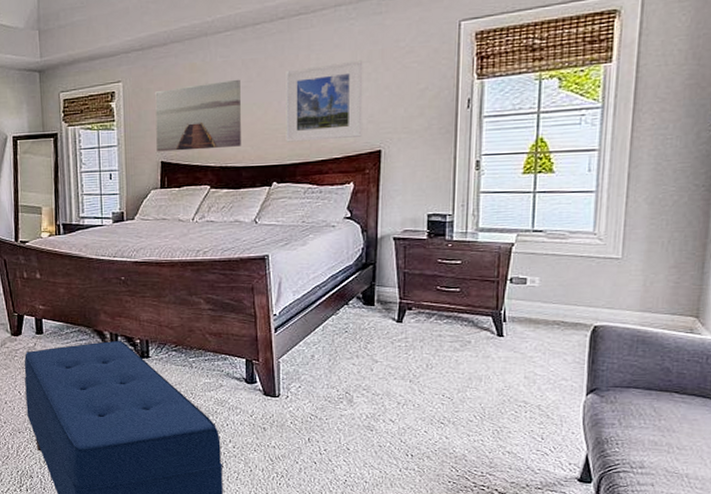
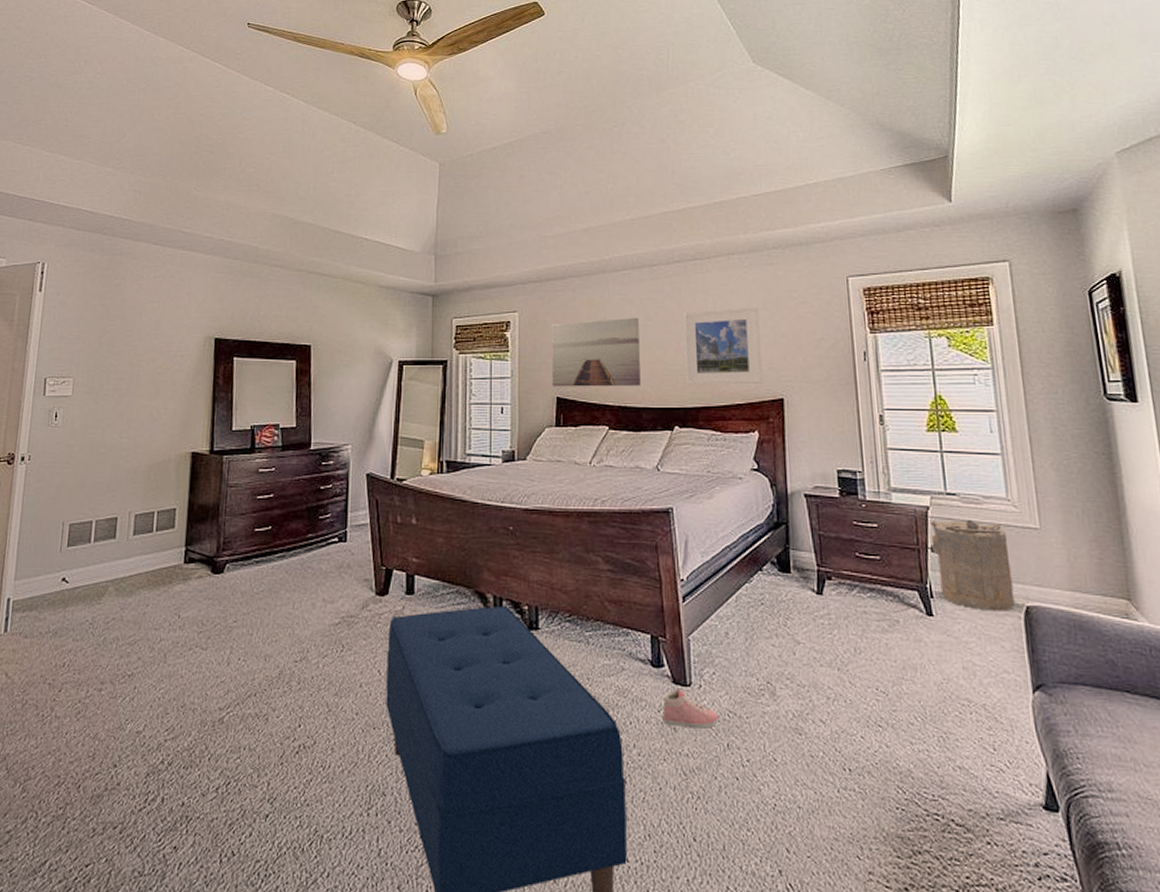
sneaker: none [254,400,303,428] -> present [662,689,720,729]
laundry hamper: none [510,254,587,331] -> present [930,520,1015,611]

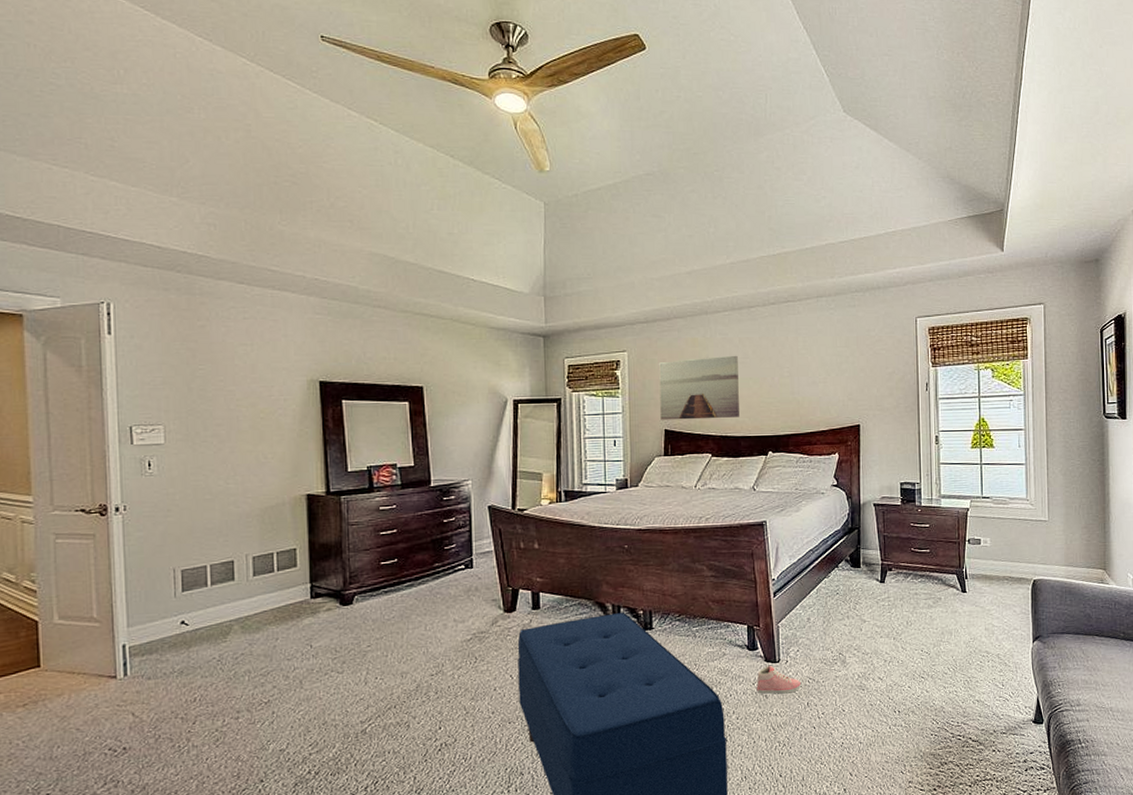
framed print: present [684,307,763,385] -> none [777,345,844,415]
laundry hamper: present [930,520,1015,611] -> none [968,517,1026,585]

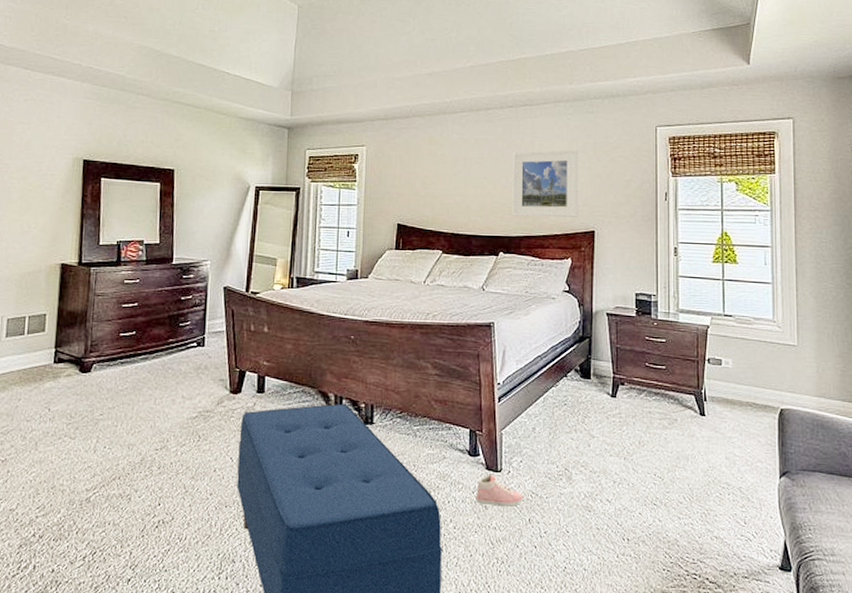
wall art: present [659,355,739,420] -> none [394,155,473,216]
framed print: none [777,345,844,415] -> present [512,150,579,218]

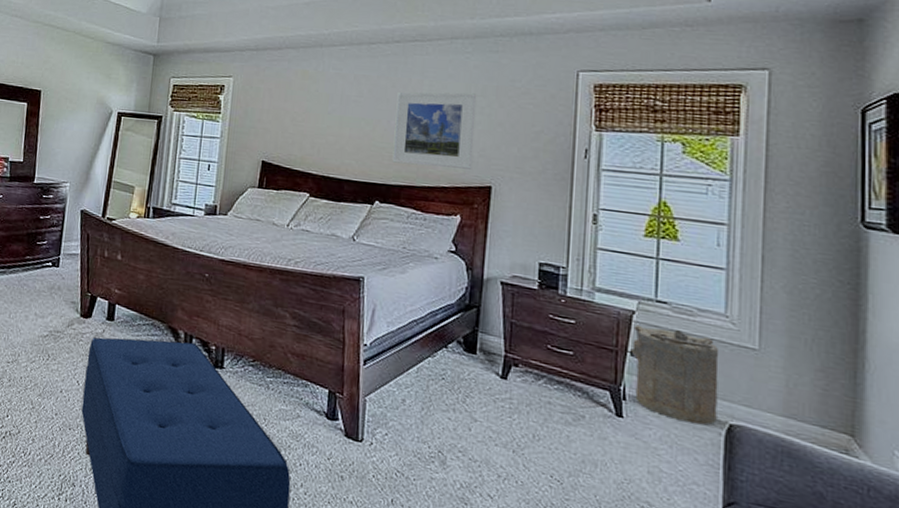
sneaker: present [476,475,524,507] -> none [331,442,387,483]
laundry hamper: none [708,337,772,413] -> present [630,324,719,425]

